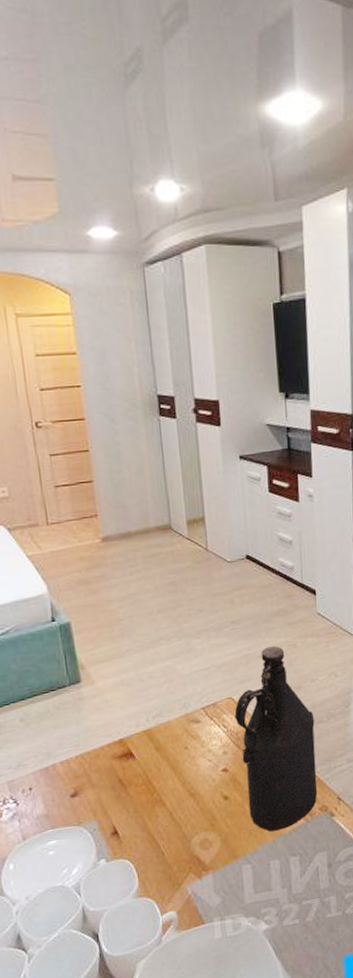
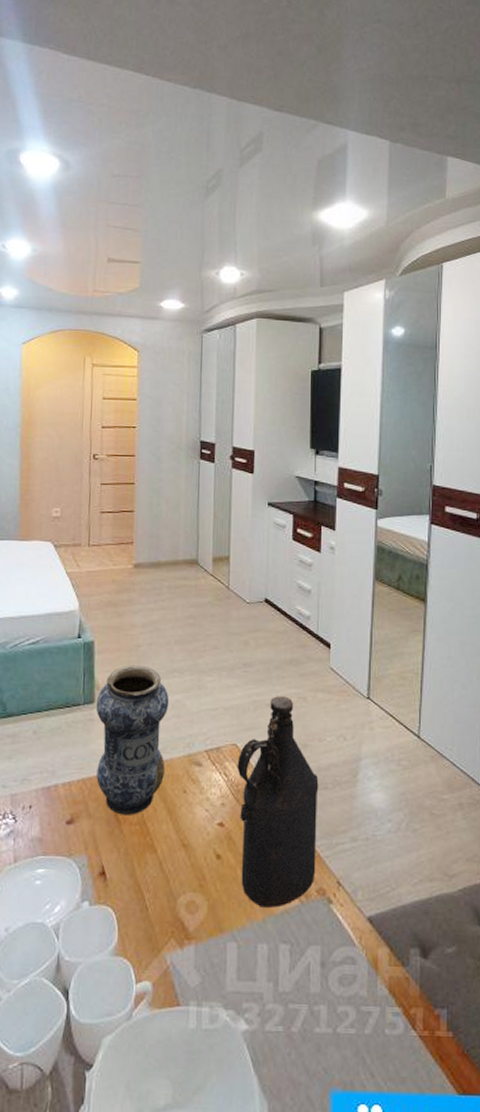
vase: none [82,638,165,780] -> present [96,665,169,815]

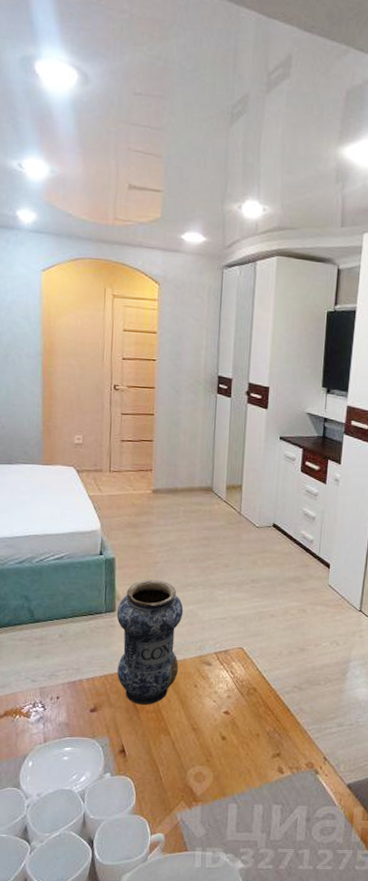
bottle: present [237,696,319,908] -> none [242,608,313,777]

